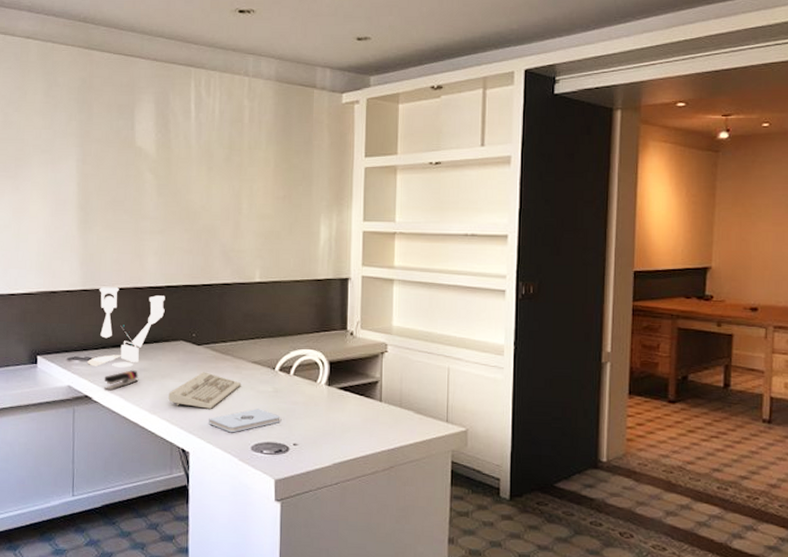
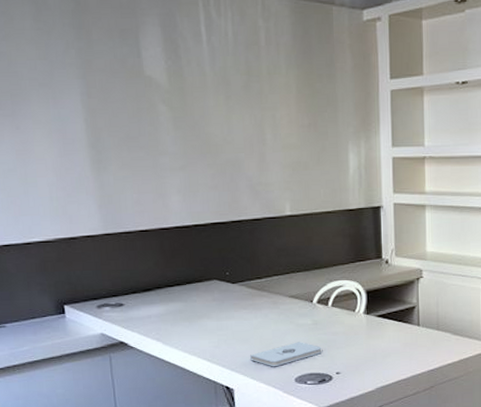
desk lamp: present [87,287,165,368] -> none [118,229,195,312]
stapler: present [103,370,139,391] -> none [138,313,175,336]
keyboard: present [168,372,242,409] -> none [207,310,281,346]

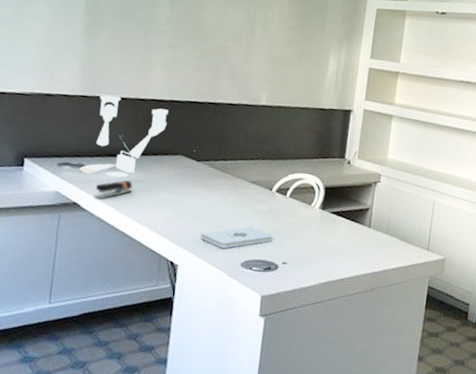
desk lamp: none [118,229,195,312] -> present [79,95,169,178]
stapler: none [138,313,175,336] -> present [94,180,133,200]

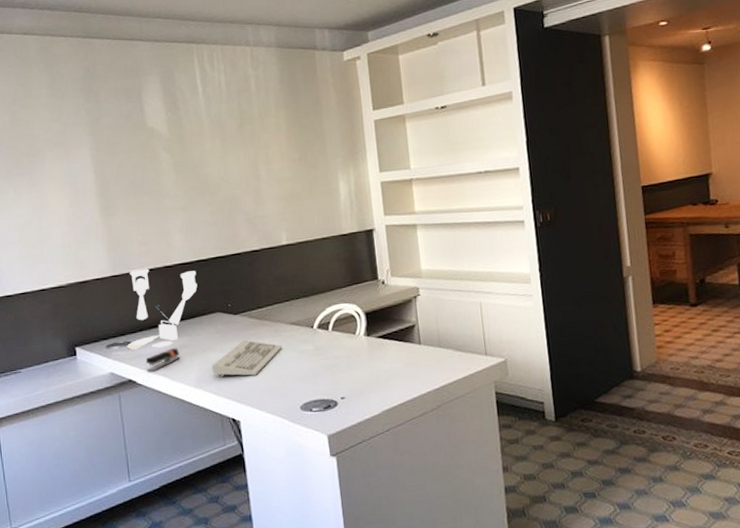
keyboard: none [161,187,238,224] -> present [212,340,283,378]
notepad: present [201,227,273,249] -> none [255,368,325,396]

